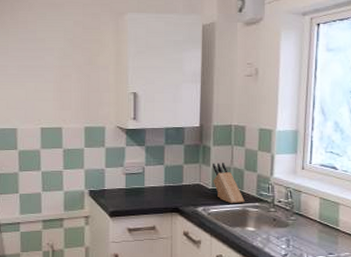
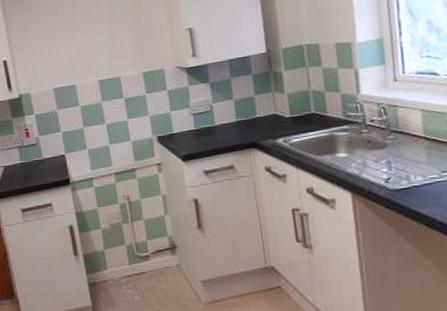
knife block: present [213,162,245,204] -> none [287,86,331,131]

